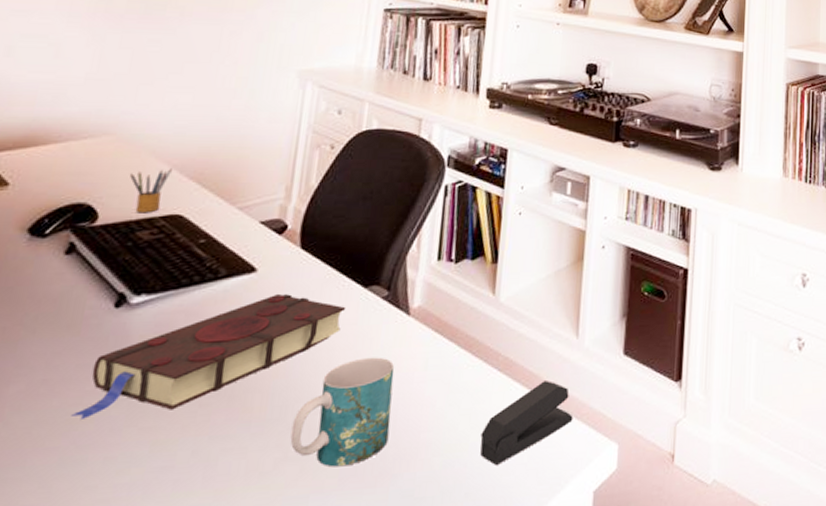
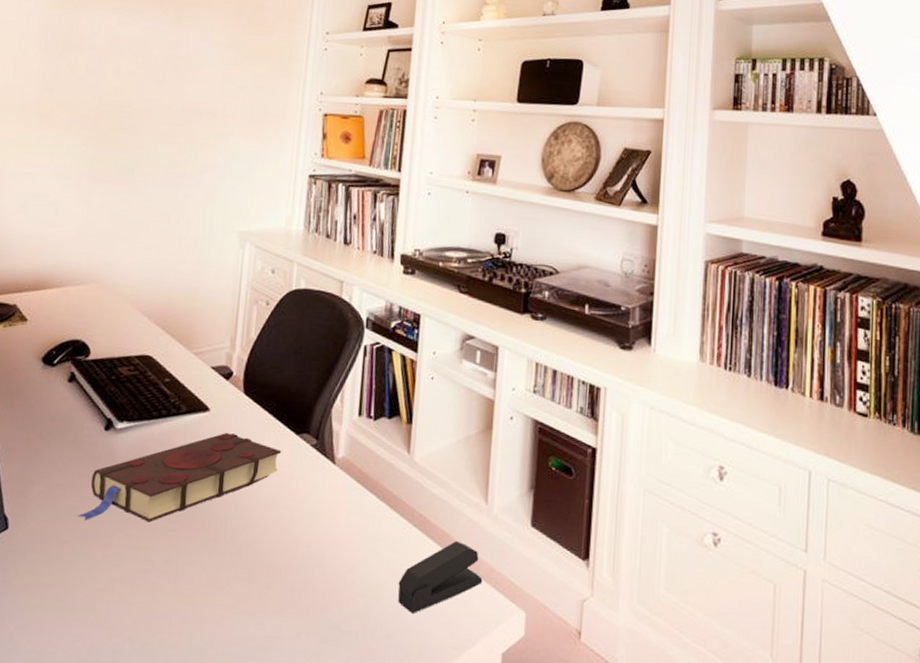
pencil box: present [130,169,172,212] -> none [112,315,143,351]
mug: present [290,357,395,467] -> none [239,498,323,593]

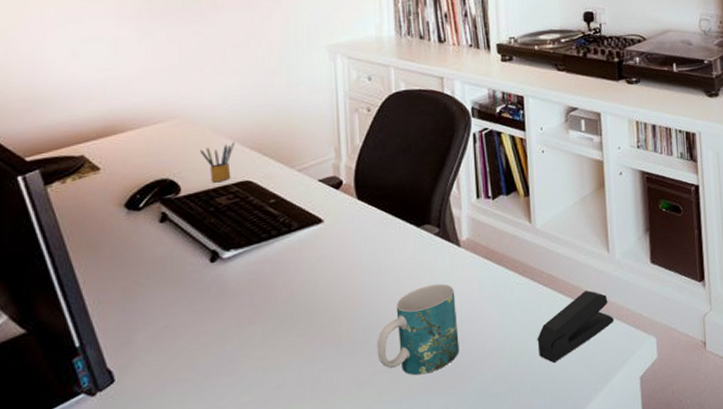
book: present [77,432,282,523] -> none [194,238,405,354]
pencil box: none [112,315,143,351] -> present [200,142,235,182]
mug: none [239,498,323,593] -> present [377,283,460,376]

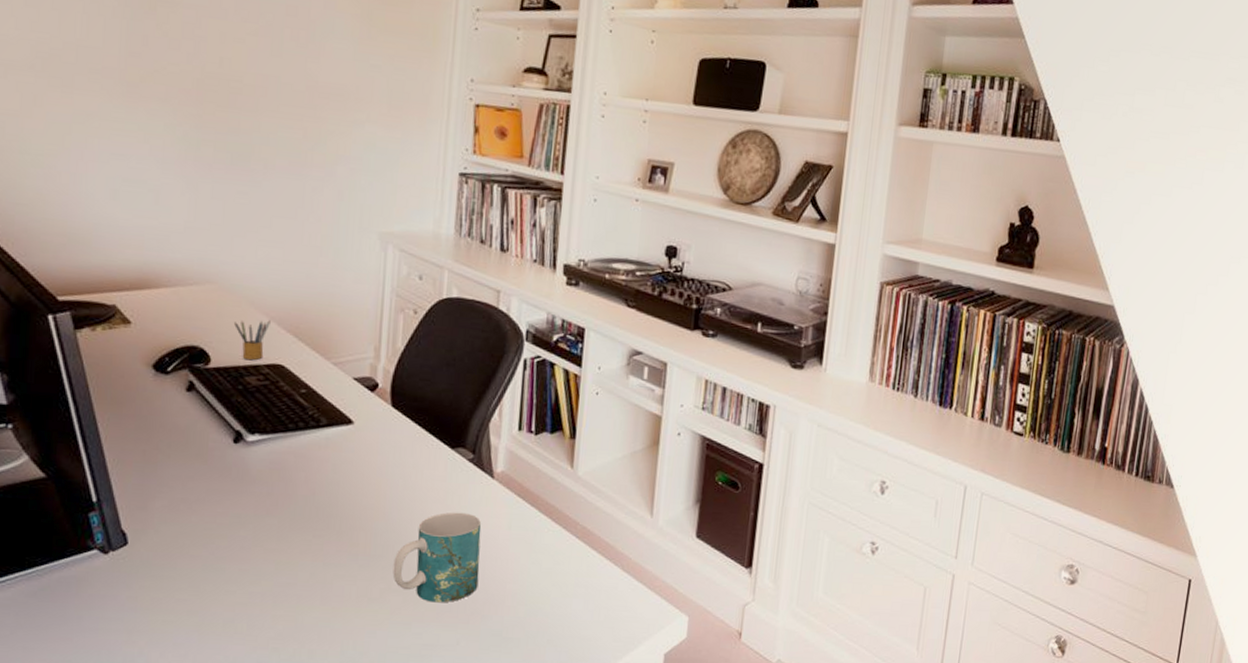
stapler: present [537,290,614,364] -> none [560,552,647,621]

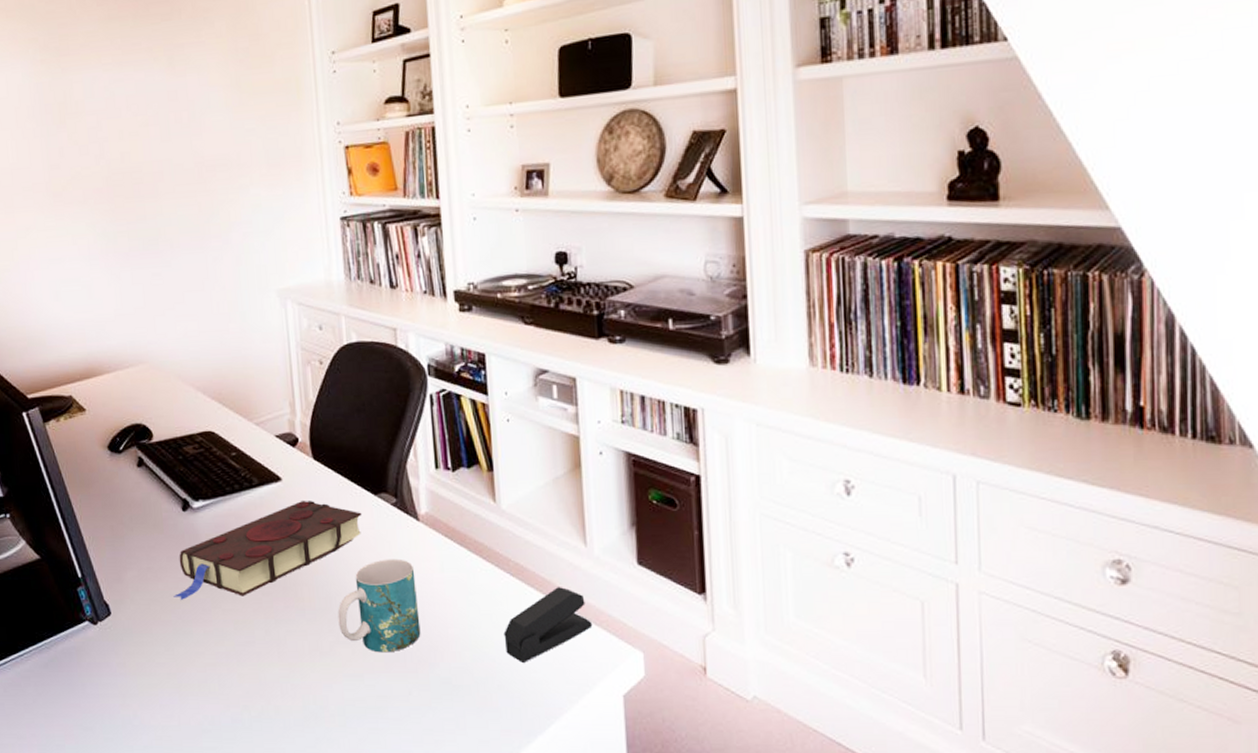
book: none [208,445,436,537] -> present [173,500,362,600]
pencil box: present [234,320,270,360] -> none [167,391,197,430]
stapler: none [560,552,647,621] -> present [503,587,593,664]

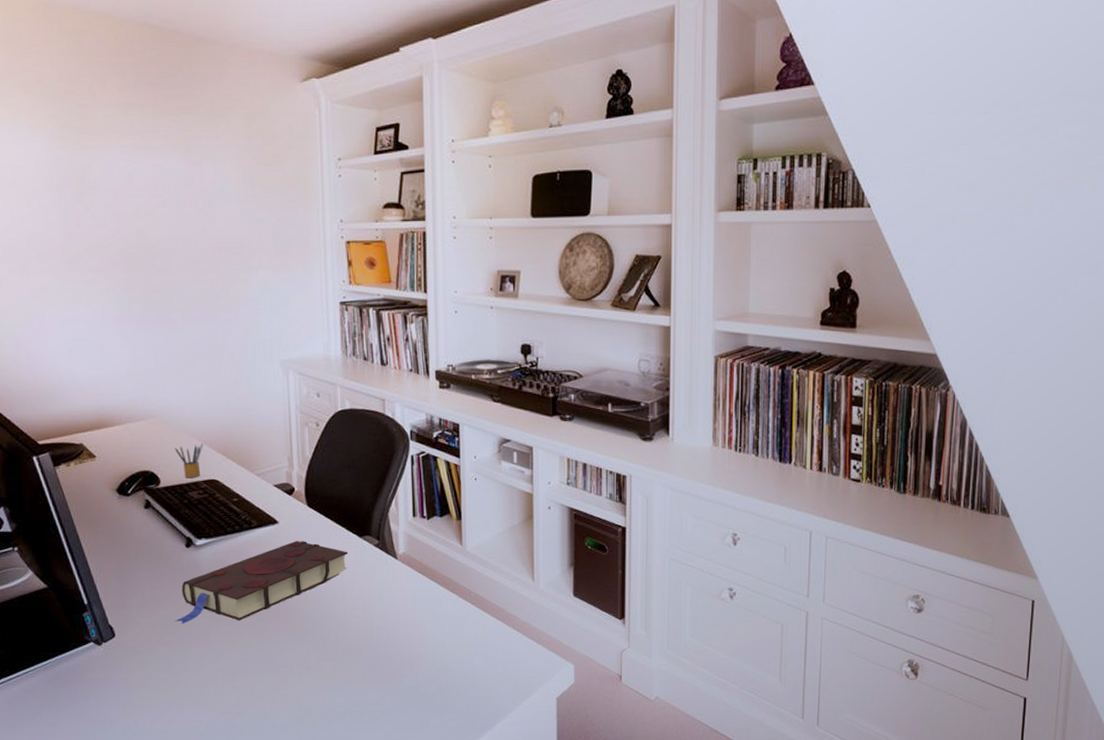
pencil box: none [167,391,197,430] -> present [175,444,203,477]
mug: present [337,558,421,653] -> none [323,590,395,667]
stapler: present [503,587,593,664] -> none [463,614,536,675]

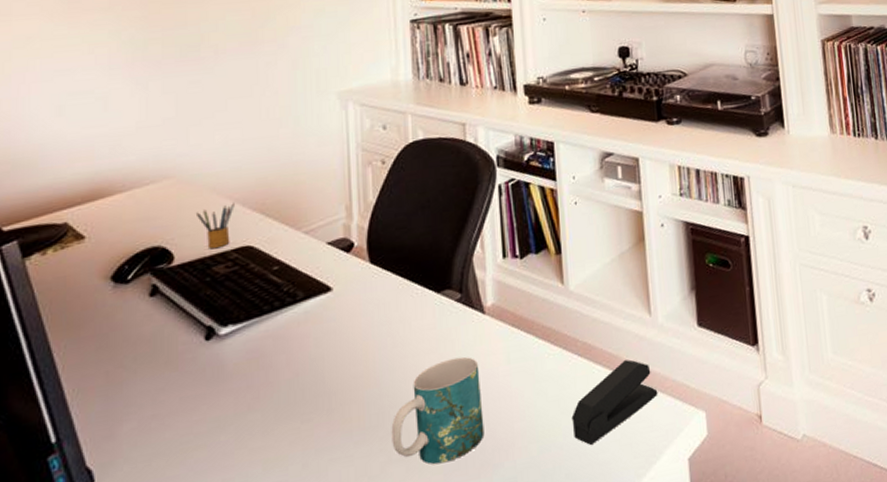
book: present [175,540,349,624] -> none [185,308,423,447]
mug: none [323,590,395,667] -> present [391,356,485,465]
stapler: none [463,614,536,675] -> present [571,359,658,446]

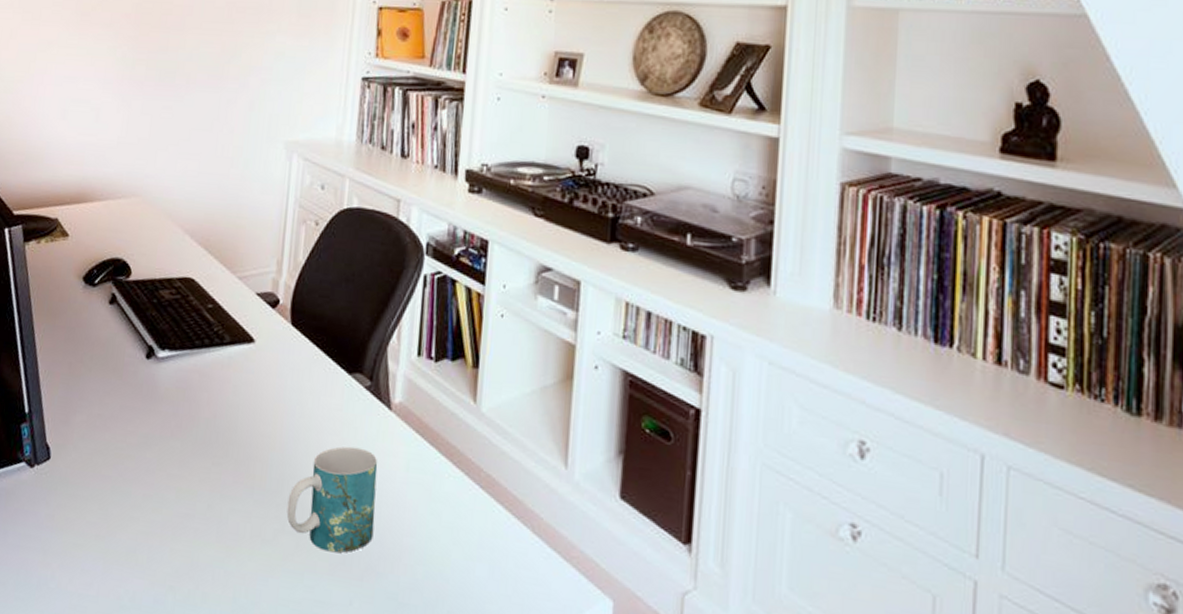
pencil box: present [197,203,235,248] -> none [153,233,185,273]
stapler: present [571,359,658,446] -> none [462,509,562,591]

